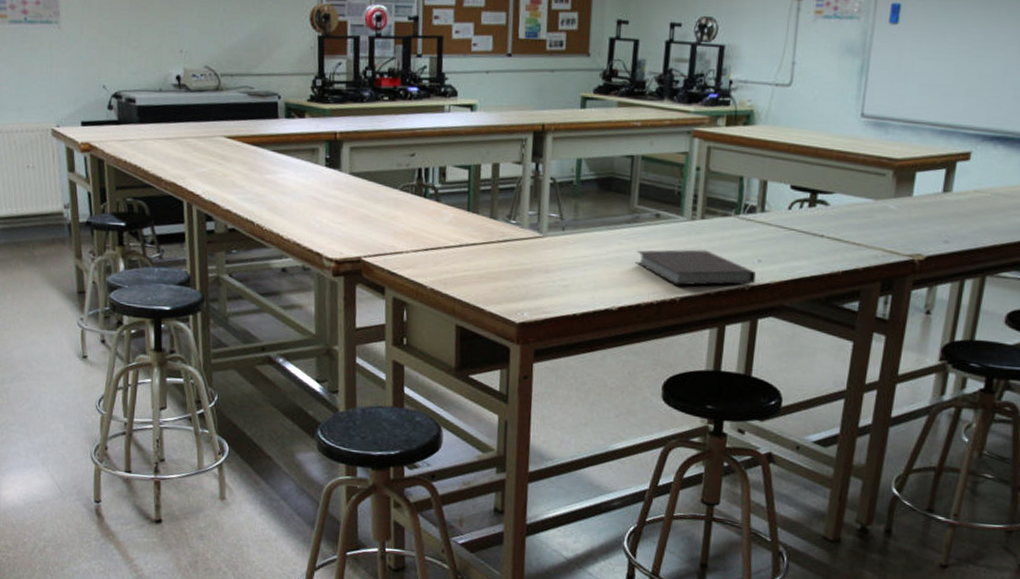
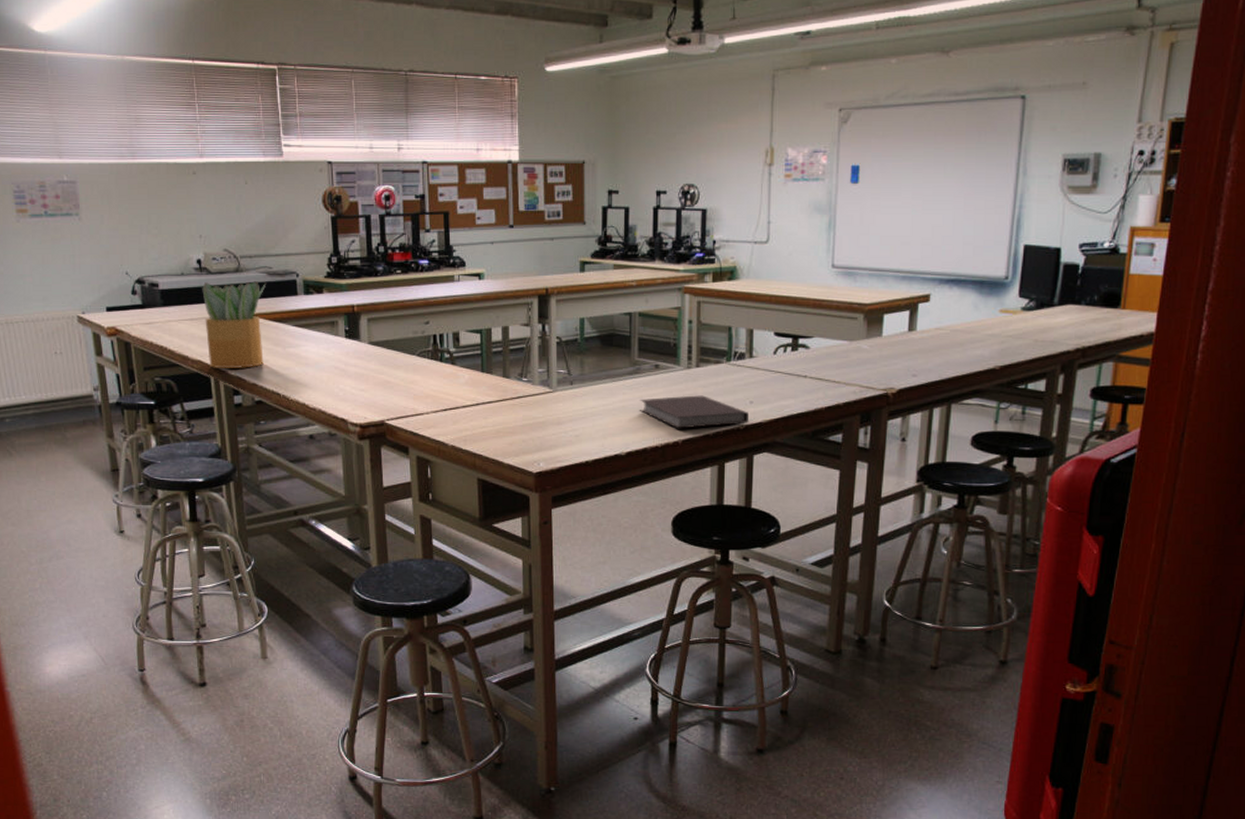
potted plant: none [179,100,246,194] -> present [201,281,266,368]

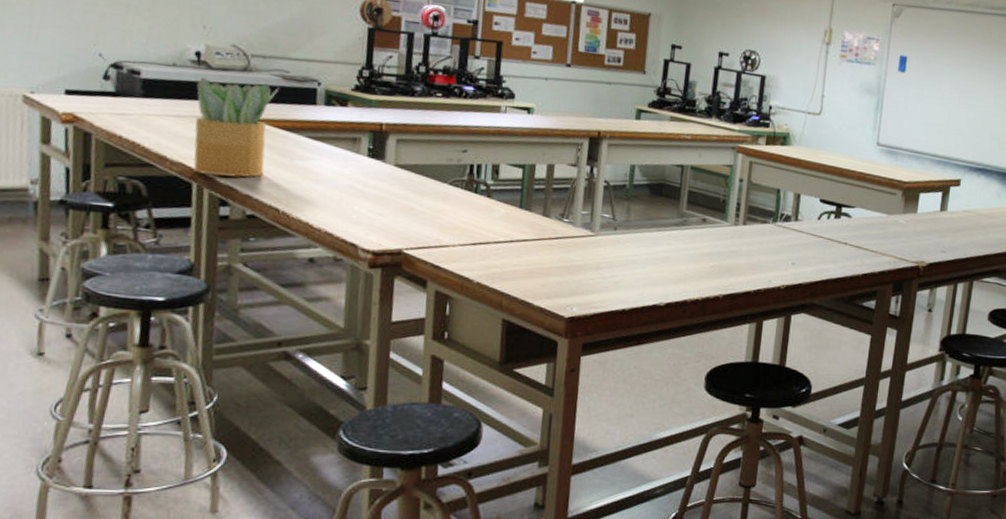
notebook: present [640,395,750,429] -> none [683,251,791,285]

